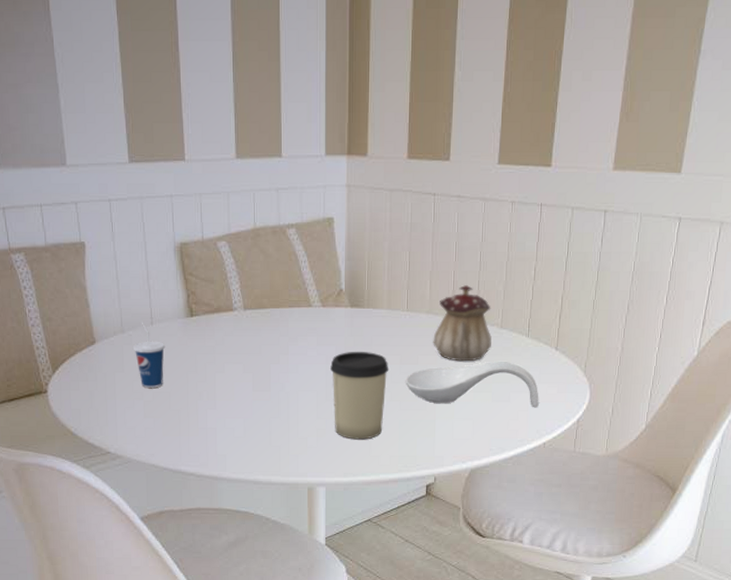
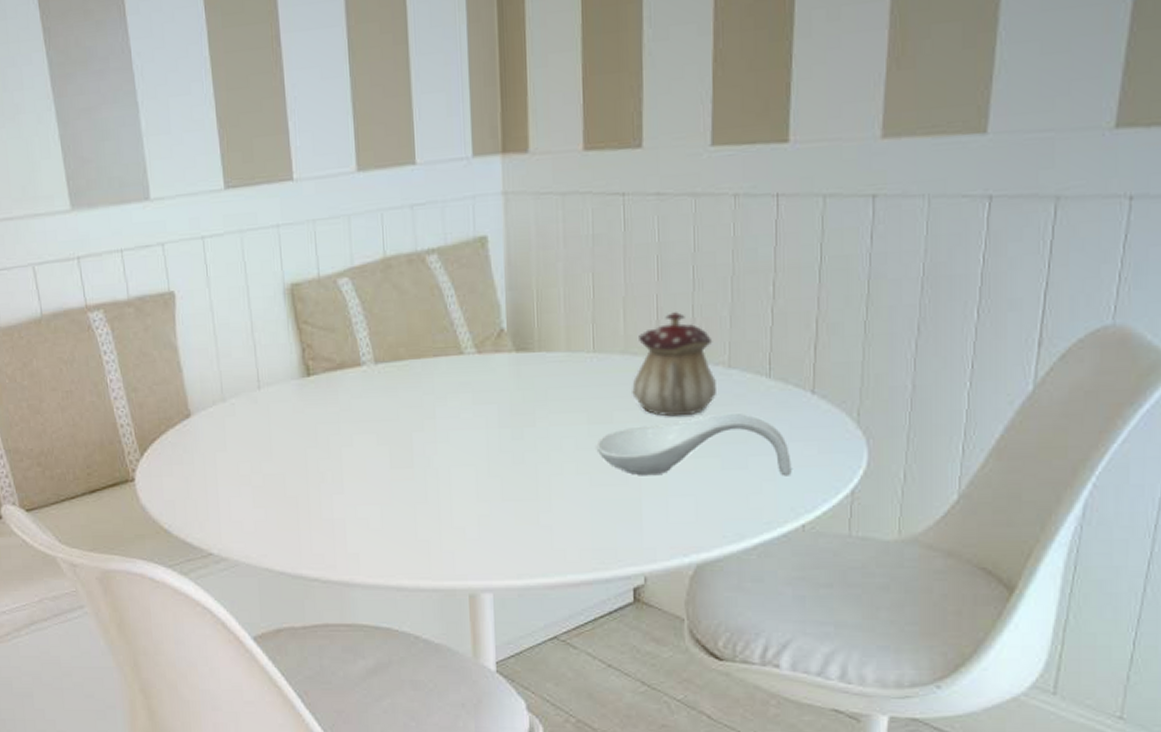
cup: present [133,321,166,388] -> none [237,385,277,470]
cup: present [330,351,389,440] -> none [492,409,573,528]

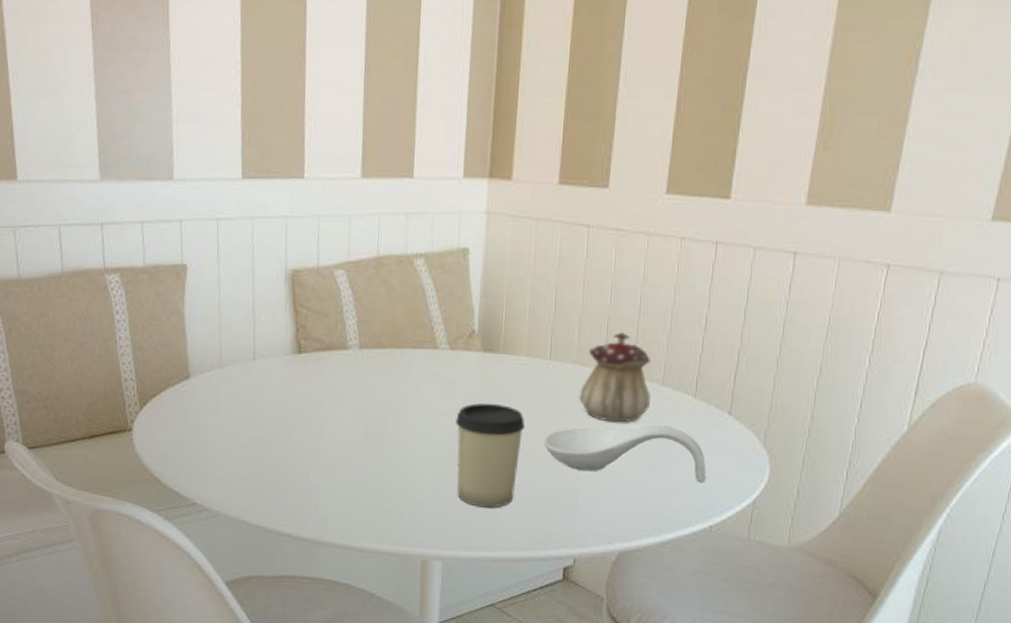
cup: none [492,409,573,528] -> present [456,403,526,508]

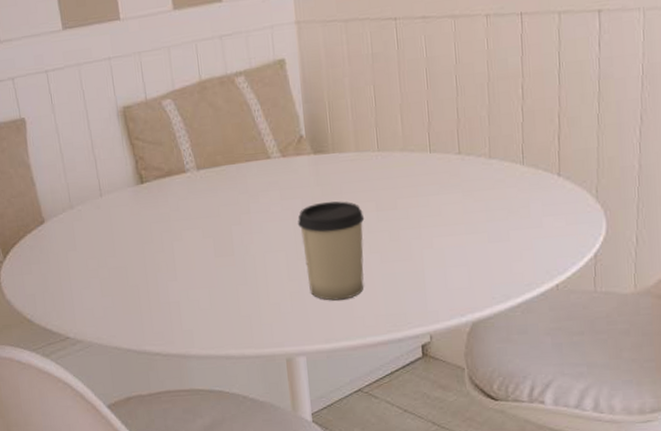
spoon rest: present [544,424,707,483] -> none [384,196,545,252]
teapot: present [579,332,651,423] -> none [411,114,480,201]

